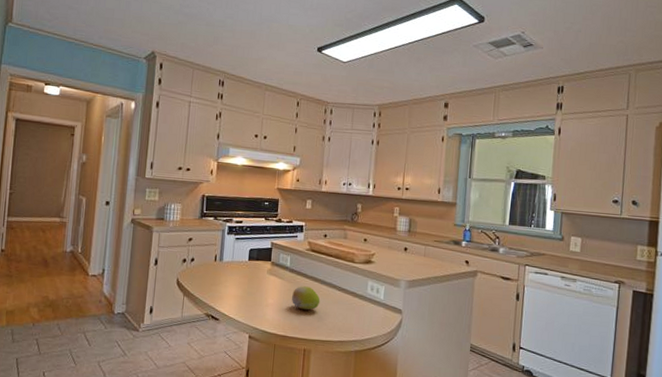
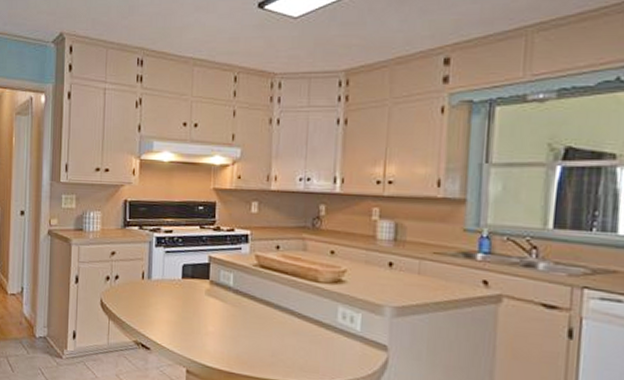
fruit: present [292,286,320,311] -> none [237,311,274,342]

